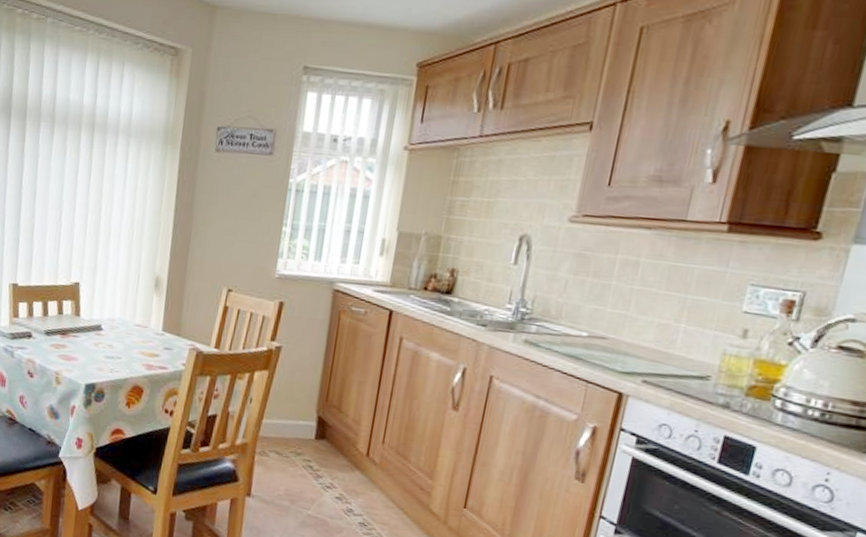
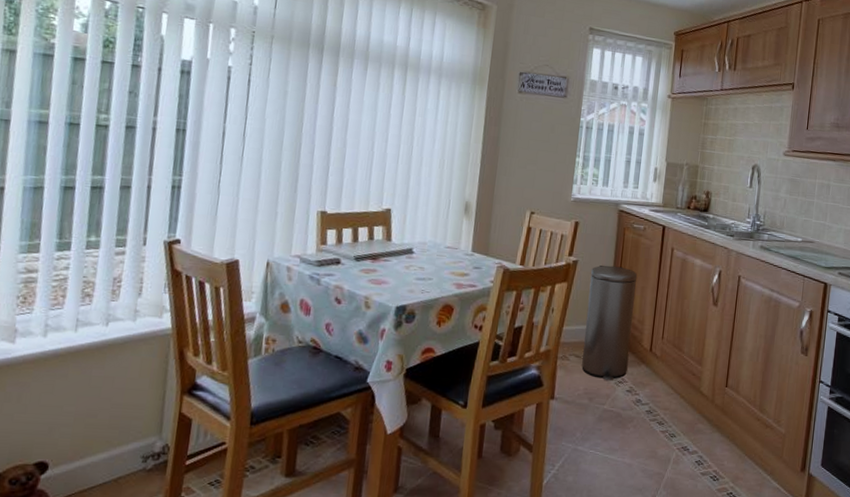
pedal bin: none [283,353,355,484] -> present [582,265,638,381]

